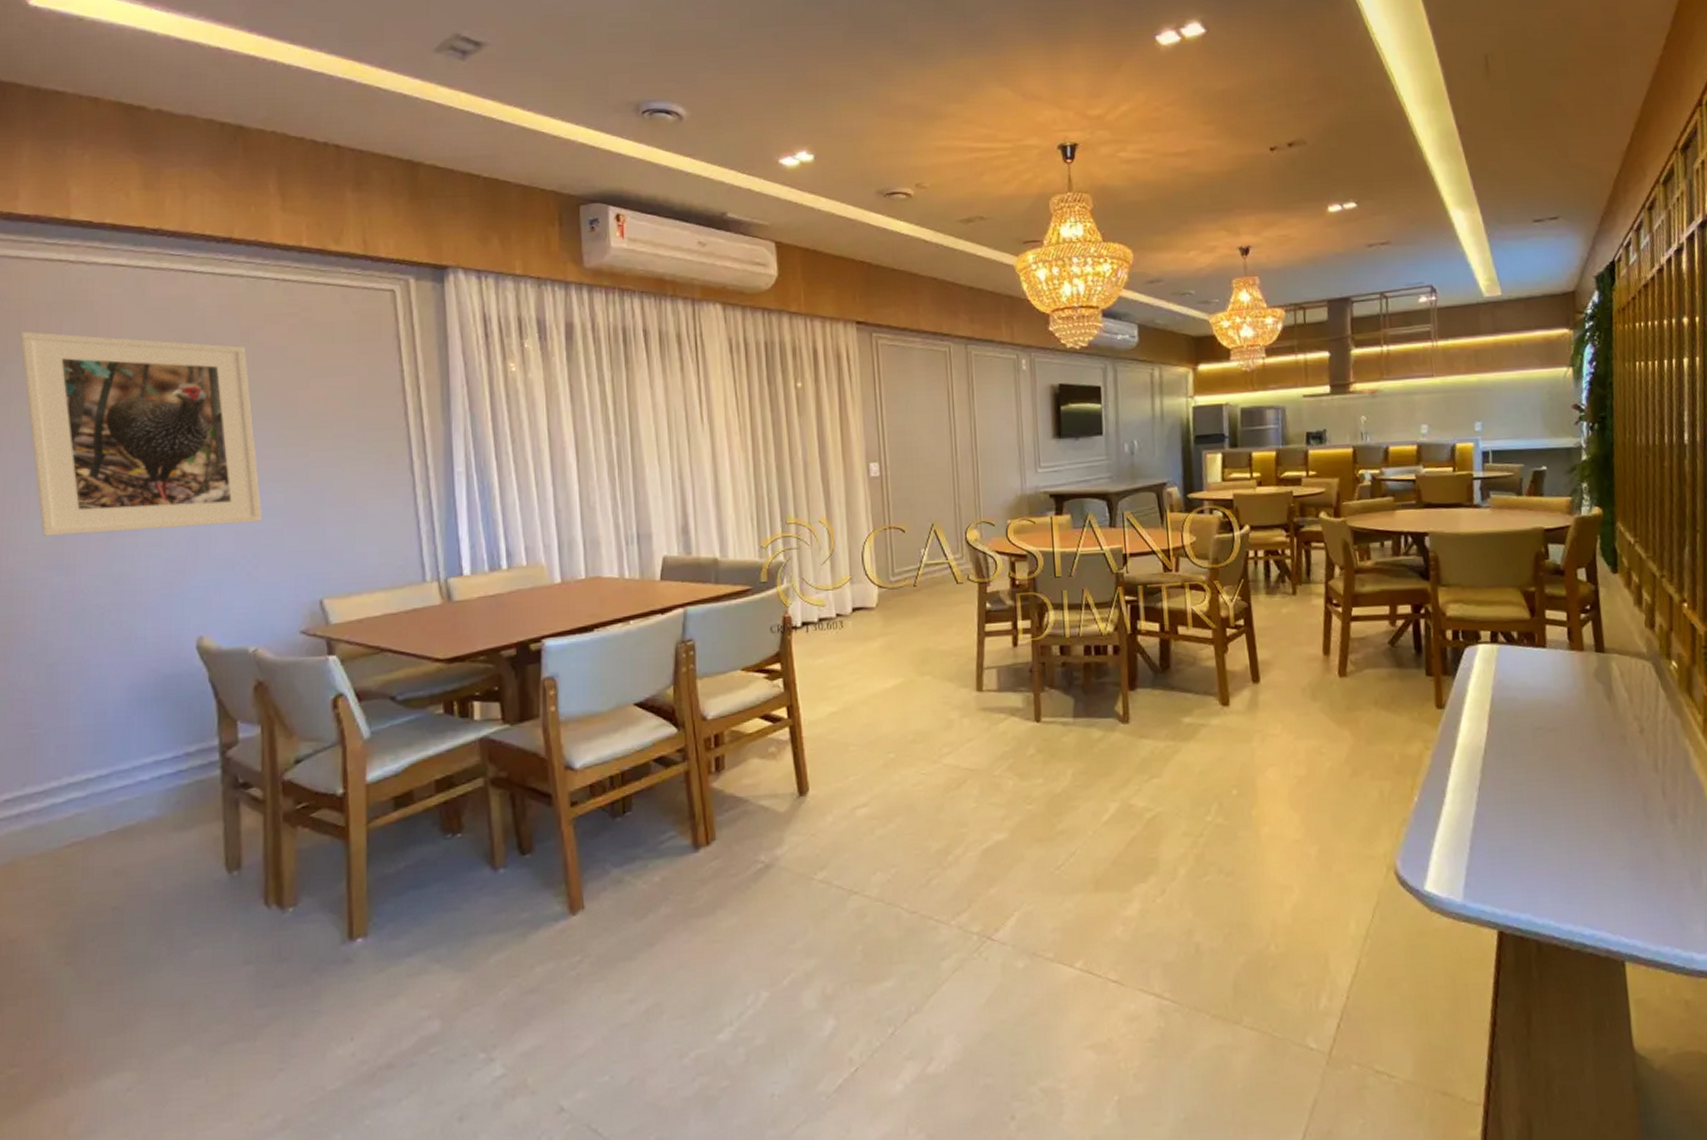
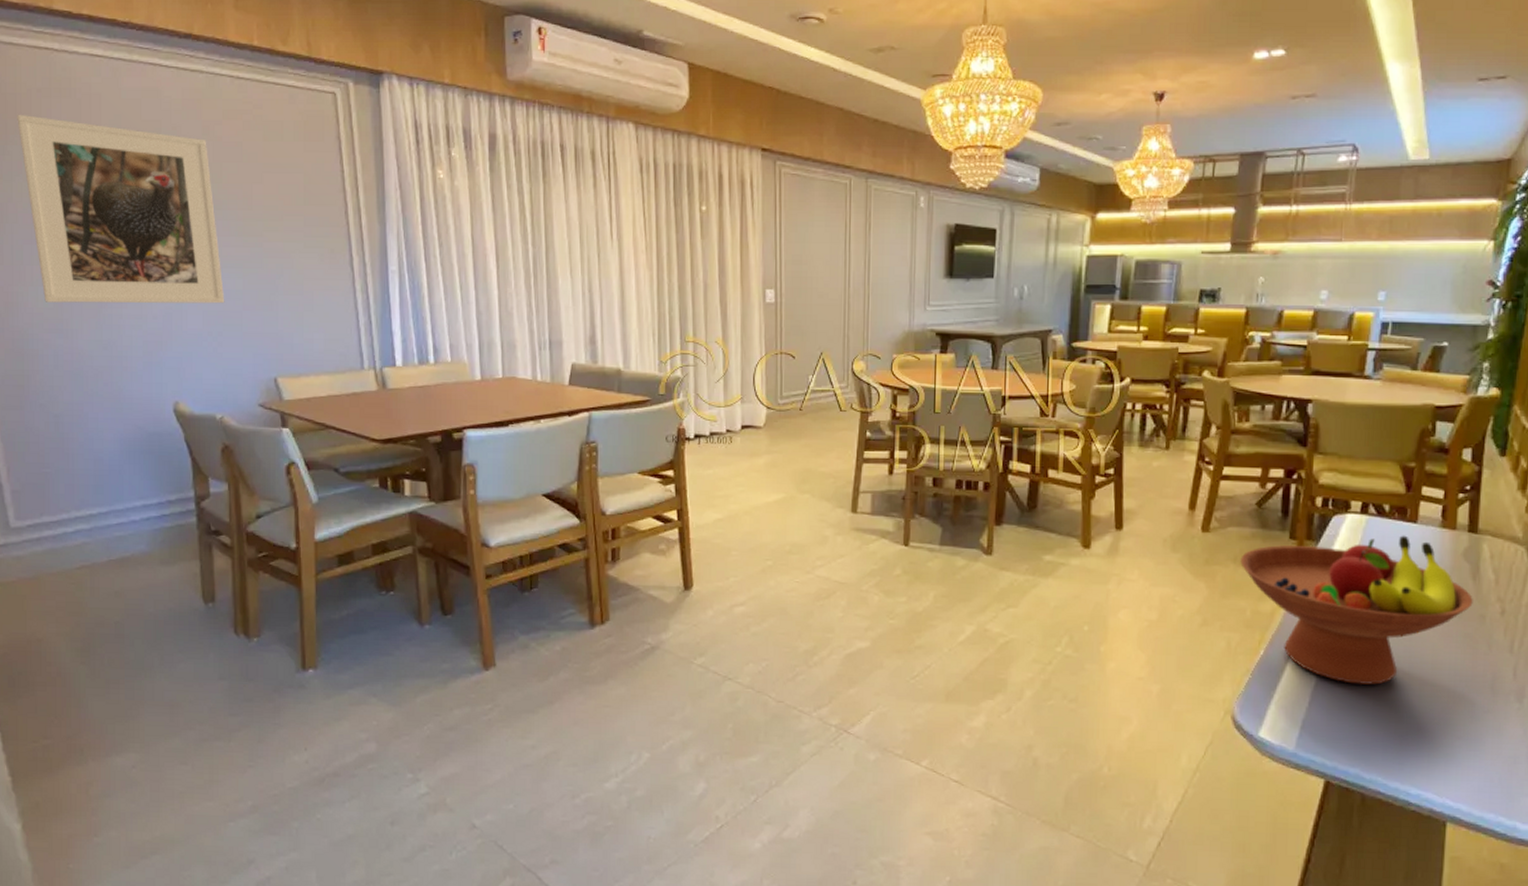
fruit bowl: none [1381,661,1612,823] -> present [1240,535,1473,685]

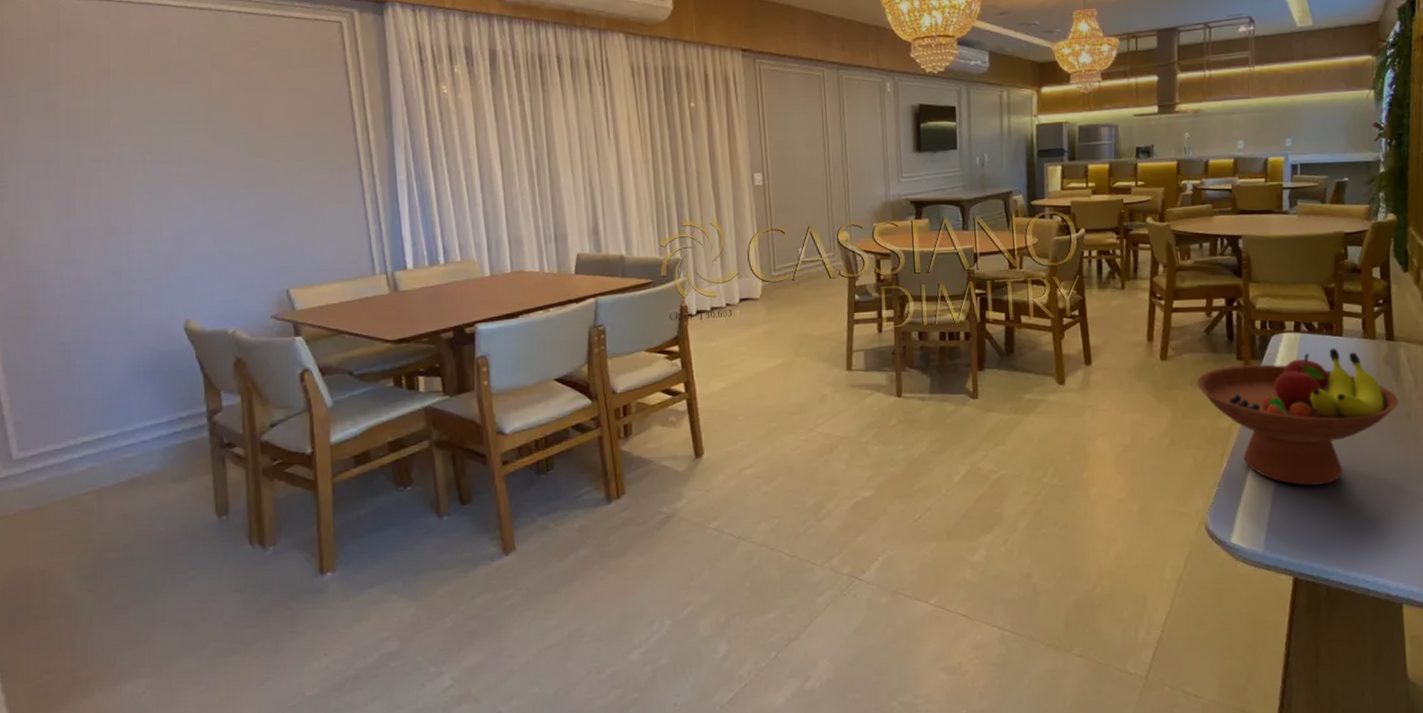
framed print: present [17,114,225,304] -> none [24,57,236,234]

